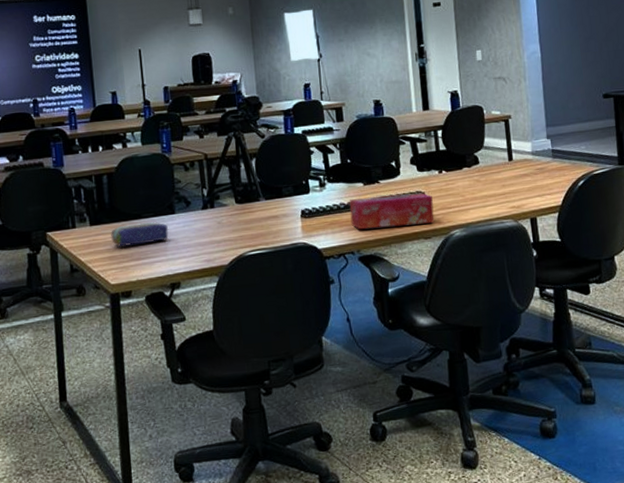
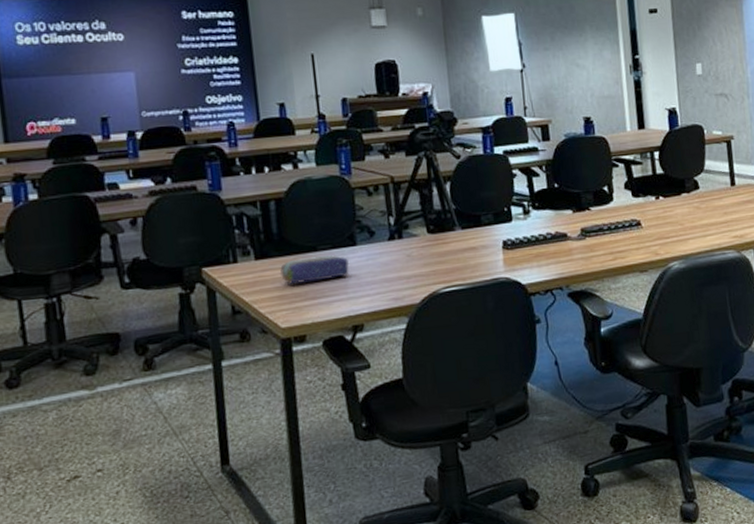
tissue box: present [349,193,435,230] -> none [556,221,651,263]

